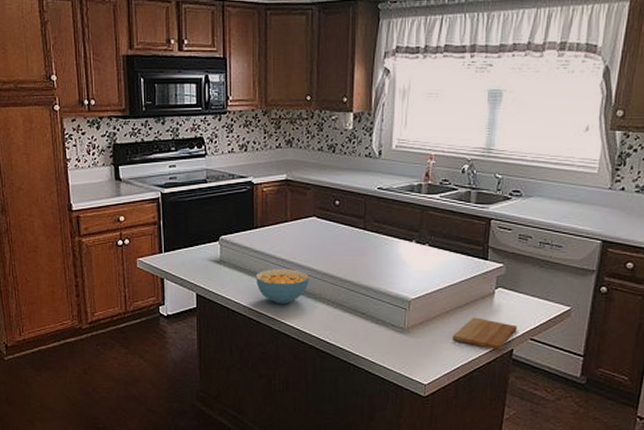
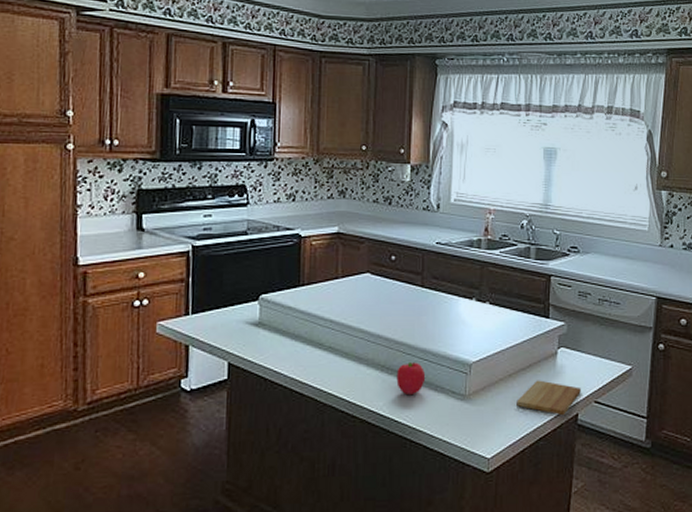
cereal bowl: present [255,269,309,305] -> none [299,332,362,373]
fruit: none [341,297,368,327] -> present [396,361,426,396]

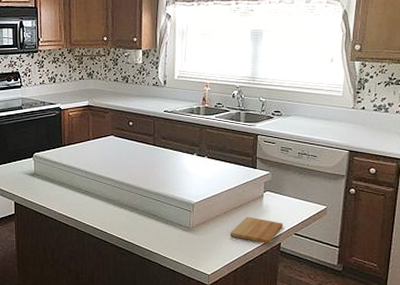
fruit: present [396,361,426,396] -> none [136,202,159,227]

